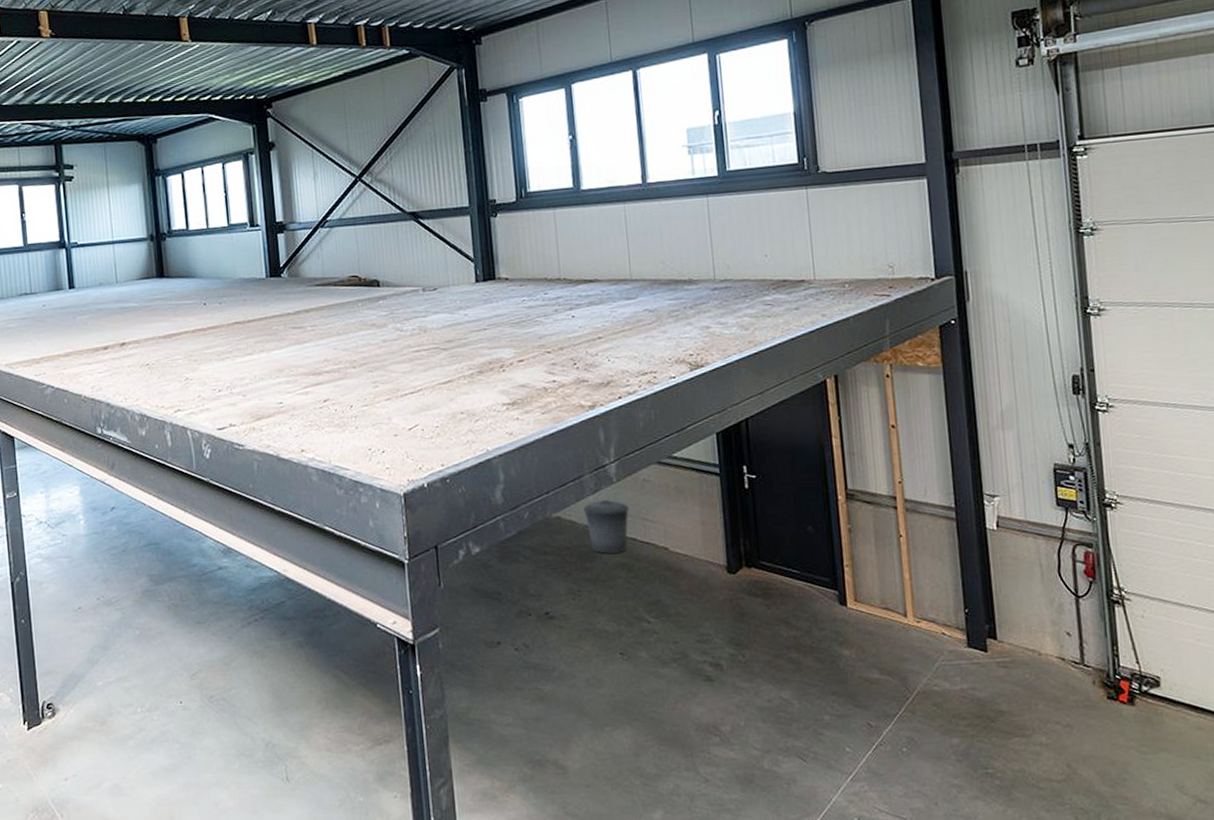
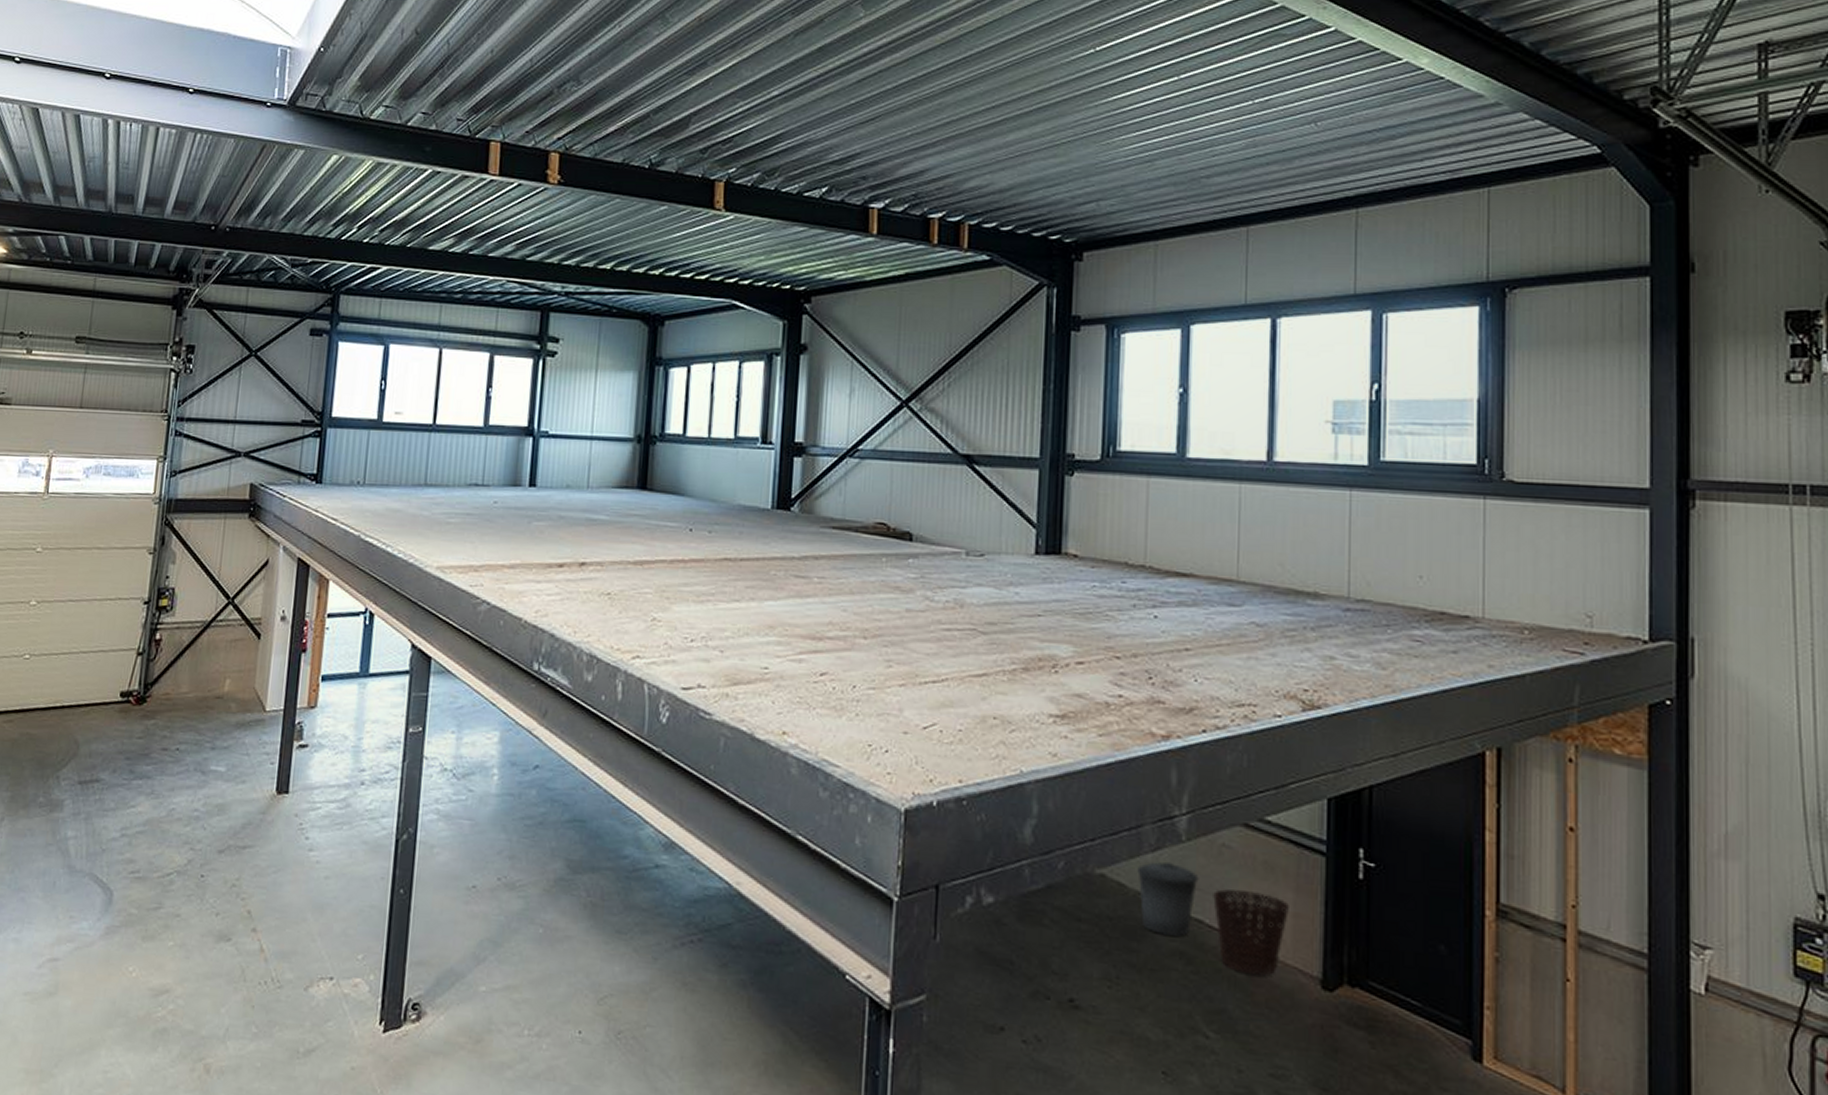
basket: none [641,510,698,571] -> present [1213,889,1289,975]

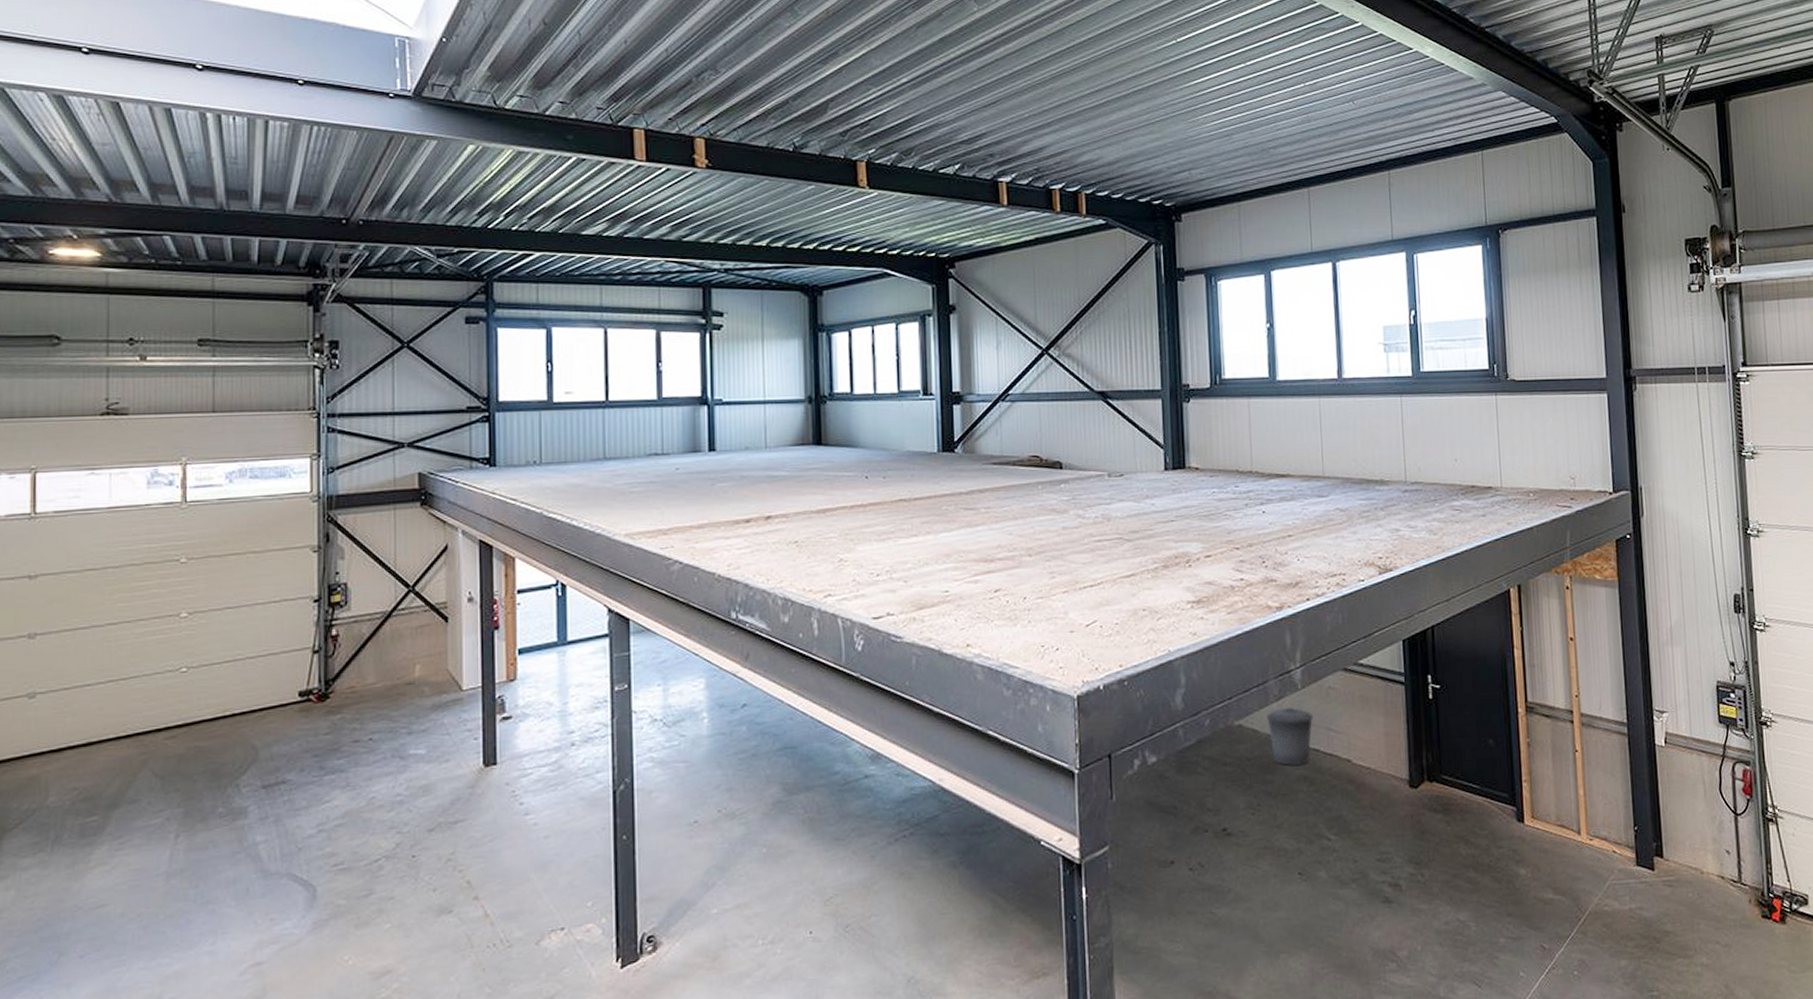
basket: present [1213,889,1289,975] -> none [1325,720,1381,785]

